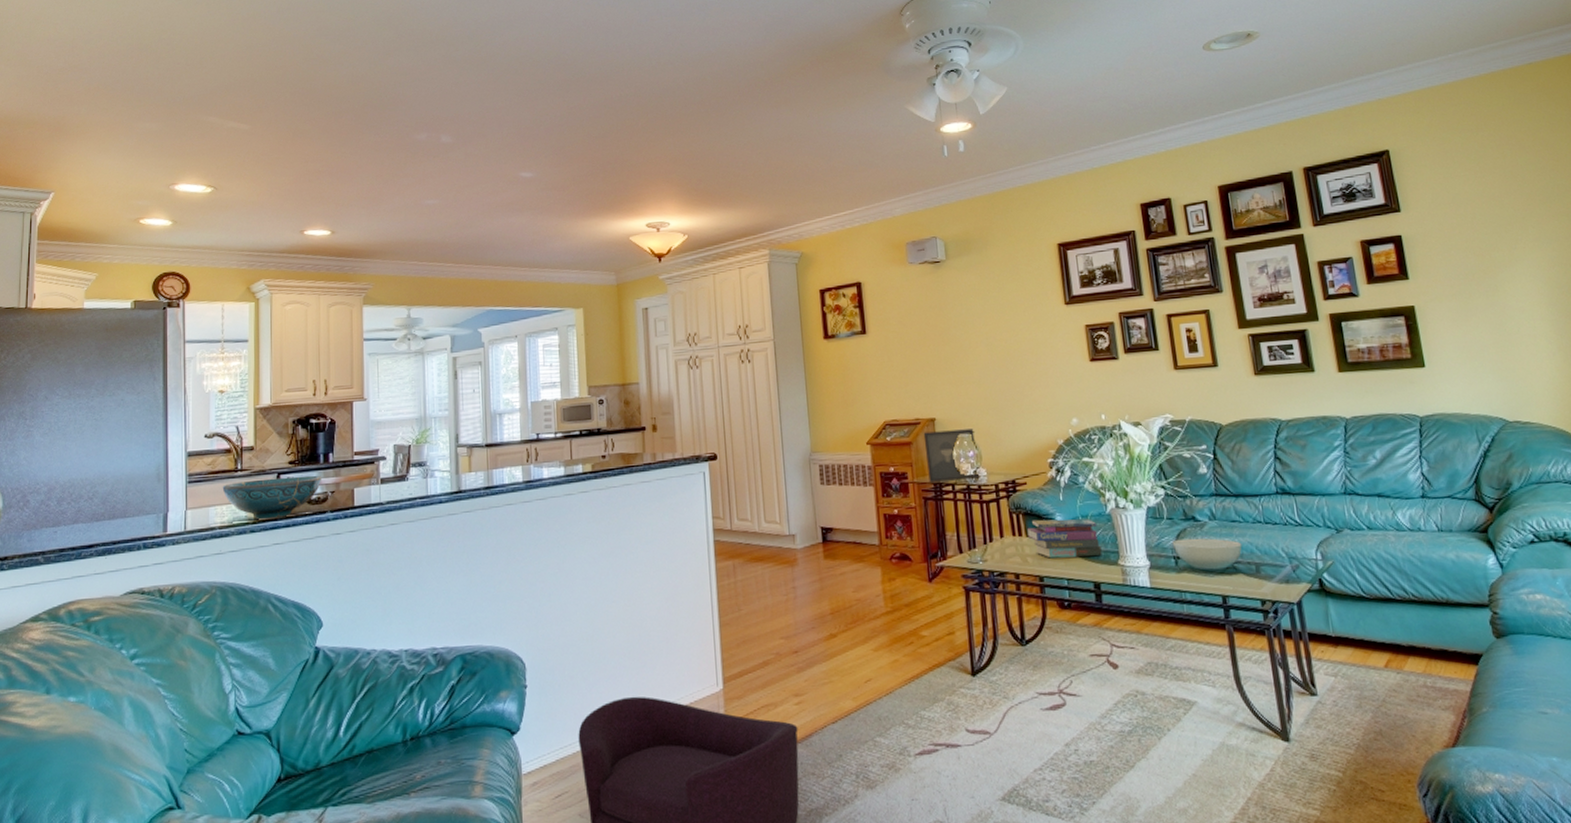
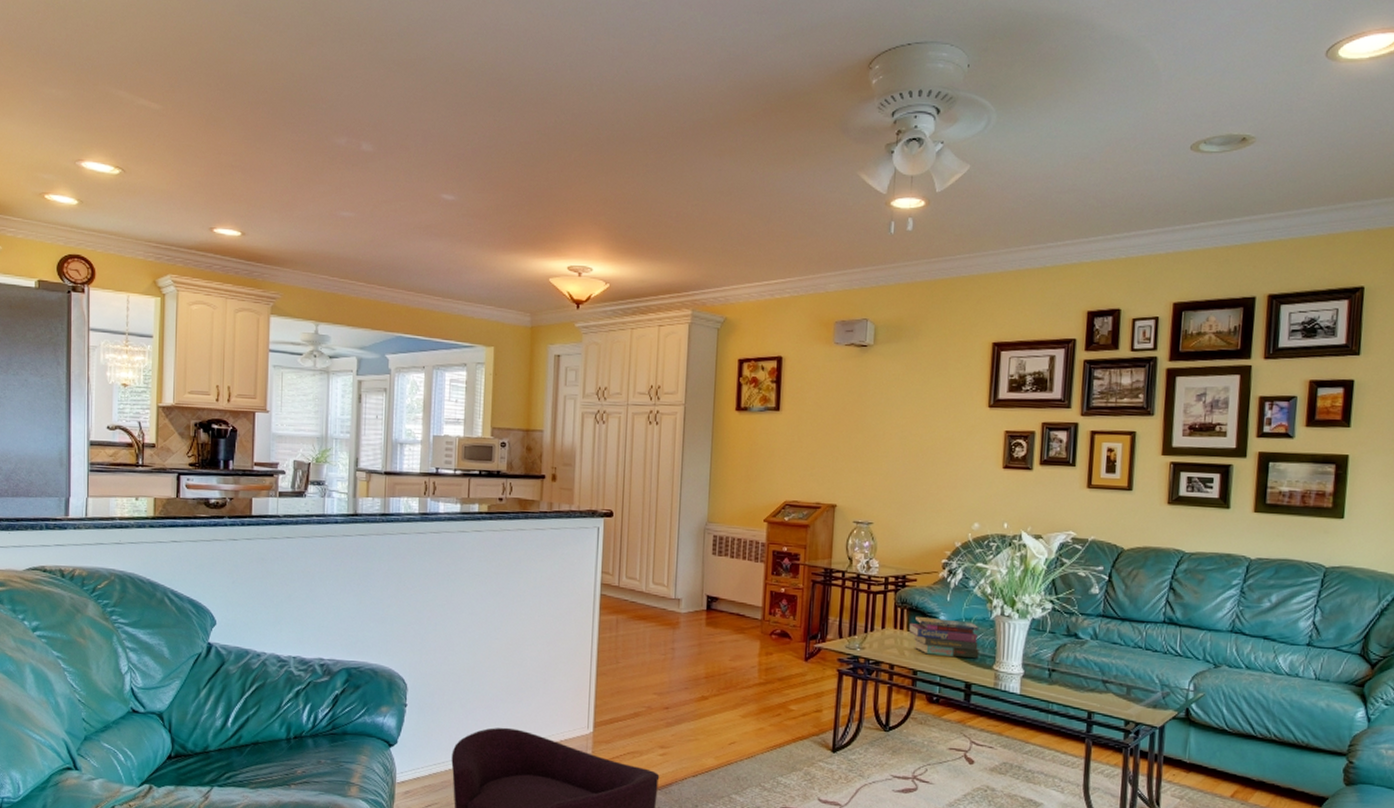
decorative bowl: present [222,475,322,520] -> none [123,476,222,517]
picture frame: present [923,428,980,483] -> none [820,517,873,569]
bowl: present [1172,538,1242,570] -> none [1049,653,1118,687]

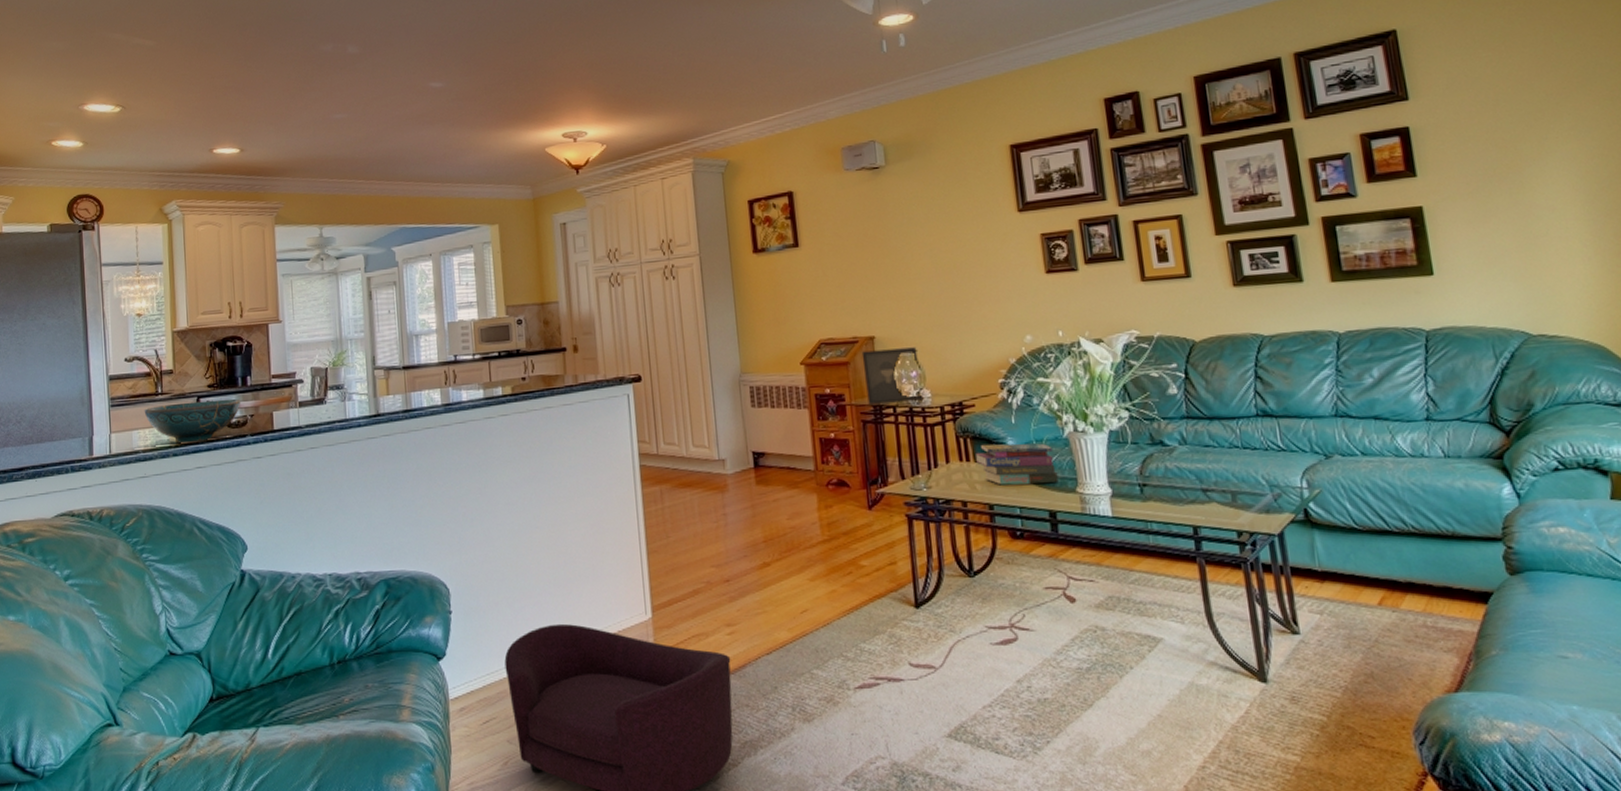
decorative bowl: none [123,476,222,517] -> present [144,398,241,444]
picture frame: none [820,517,873,569] -> present [861,347,924,406]

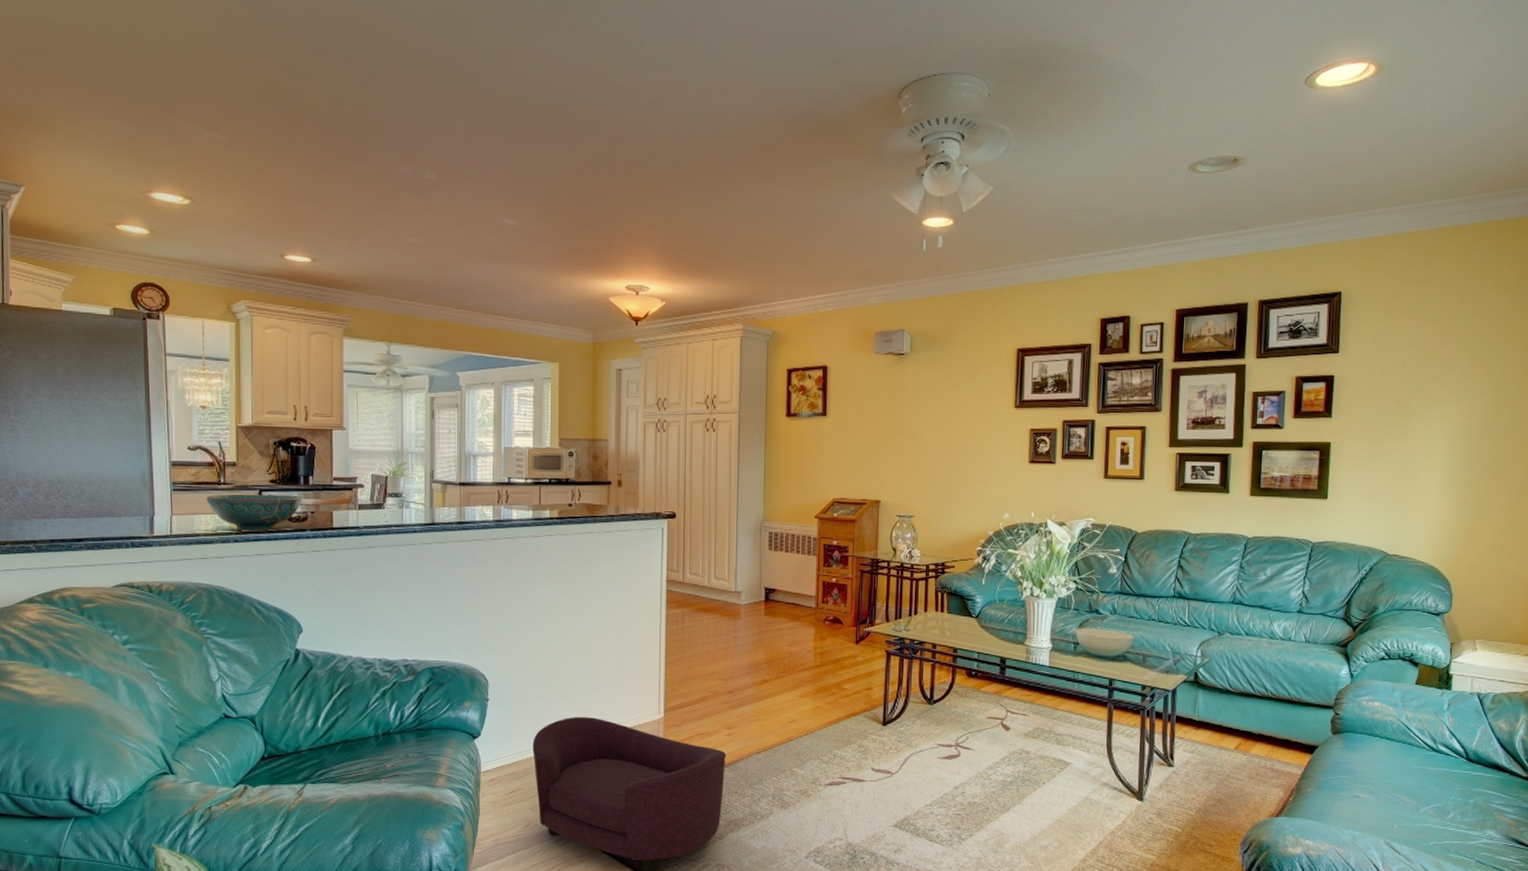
picture frame: present [861,347,924,406] -> none [867,512,914,559]
books: present [976,443,1059,485] -> none [949,599,1012,636]
bowl: none [1136,464,1217,499] -> present [1074,628,1135,657]

